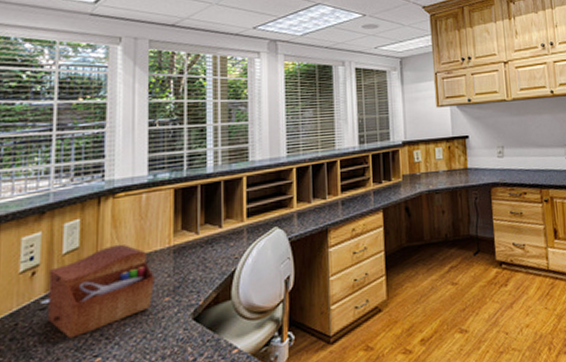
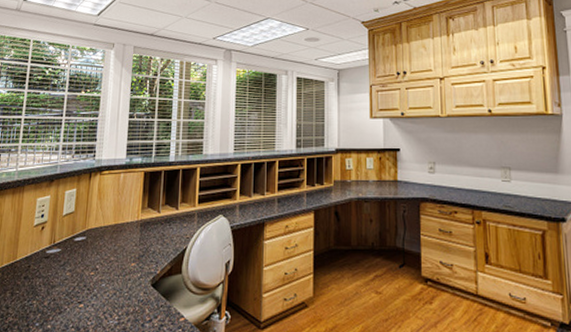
sewing box: present [48,244,154,339] -> none [50,213,125,285]

